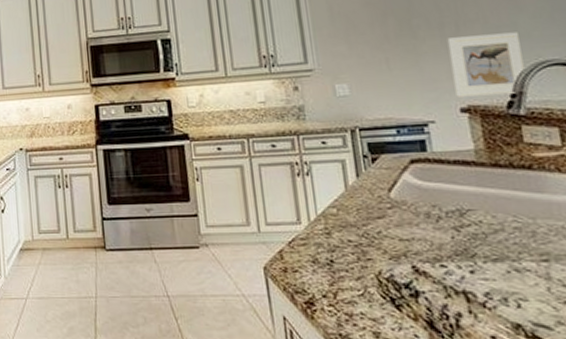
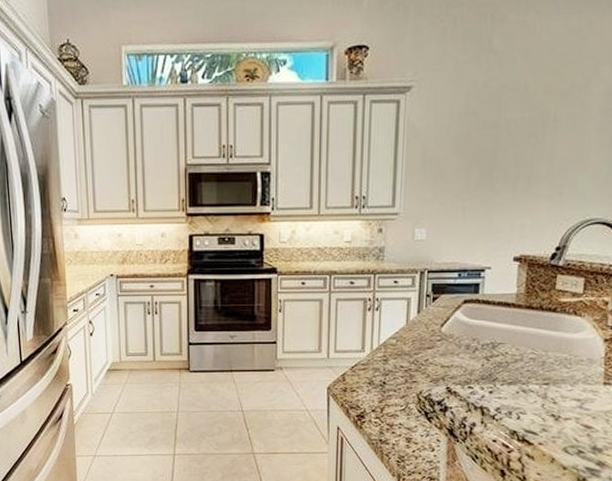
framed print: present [447,32,524,97] -> none [513,191,576,247]

